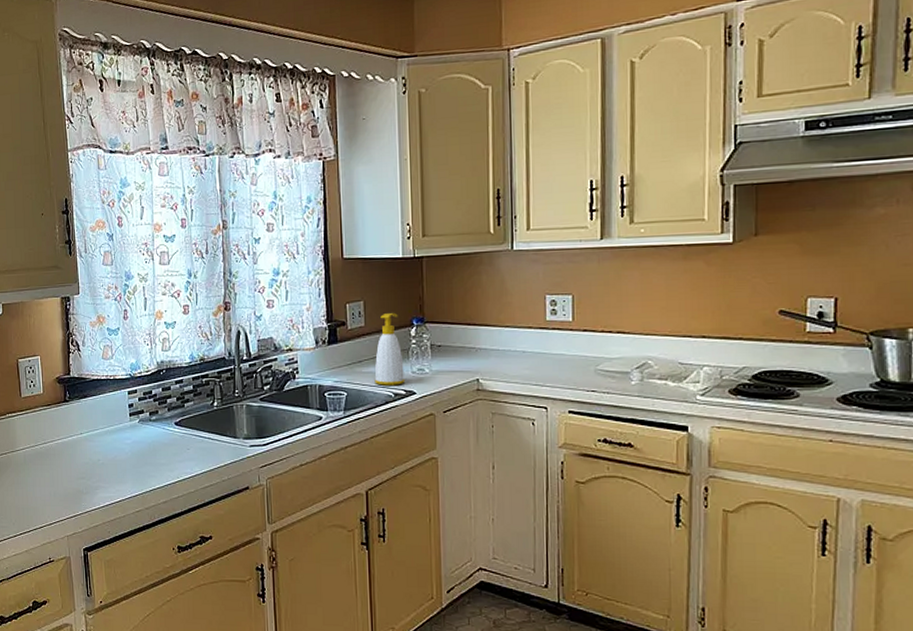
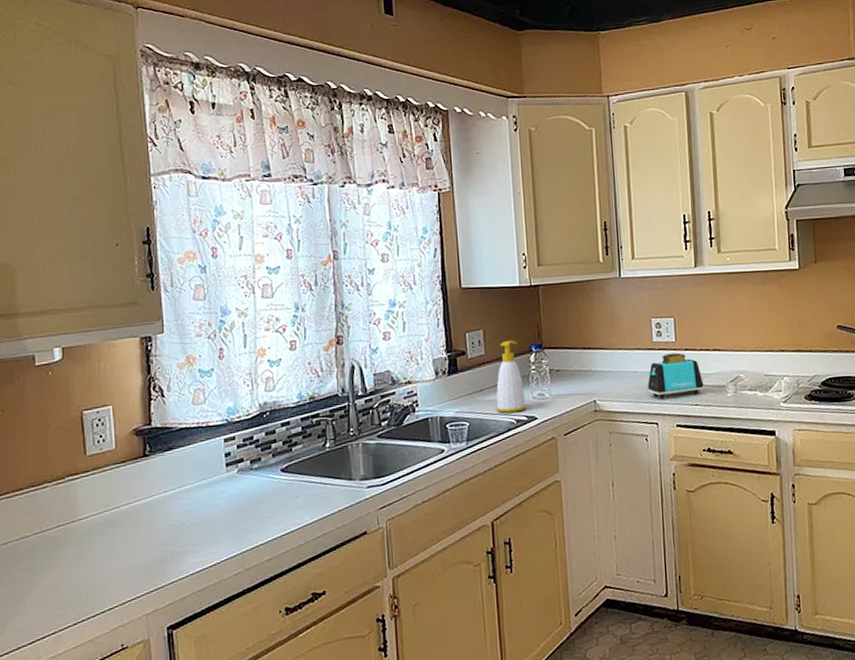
toaster: none [538,333,603,383] -> present [648,353,704,400]

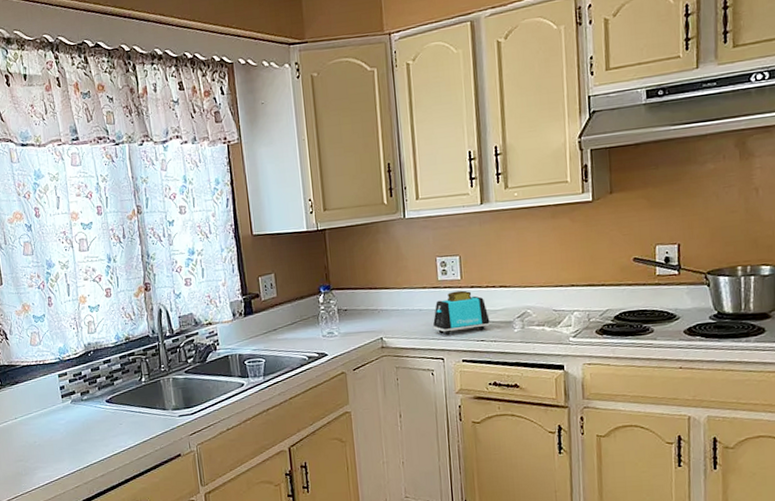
soap bottle: present [496,340,527,413] -> none [288,282,318,350]

